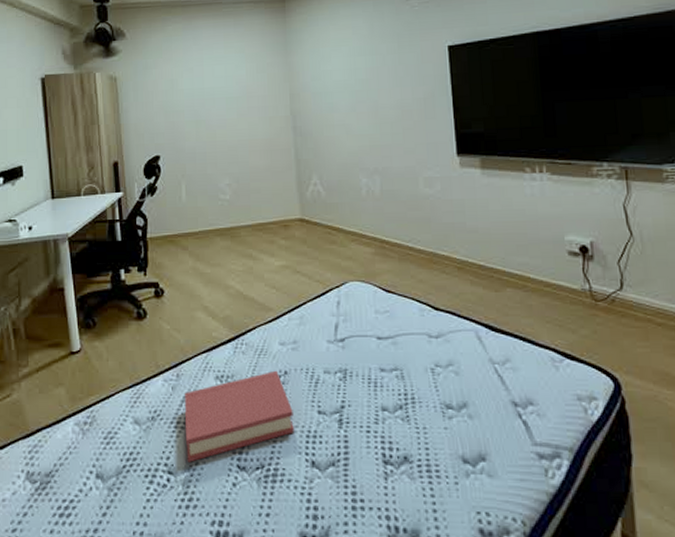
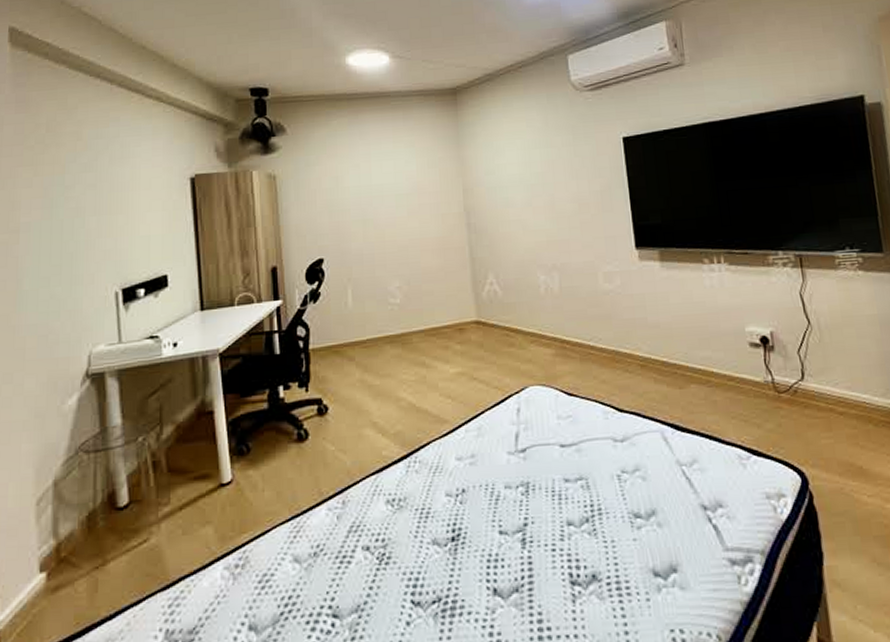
hardback book: present [185,370,294,462] -> none [352,488,474,602]

